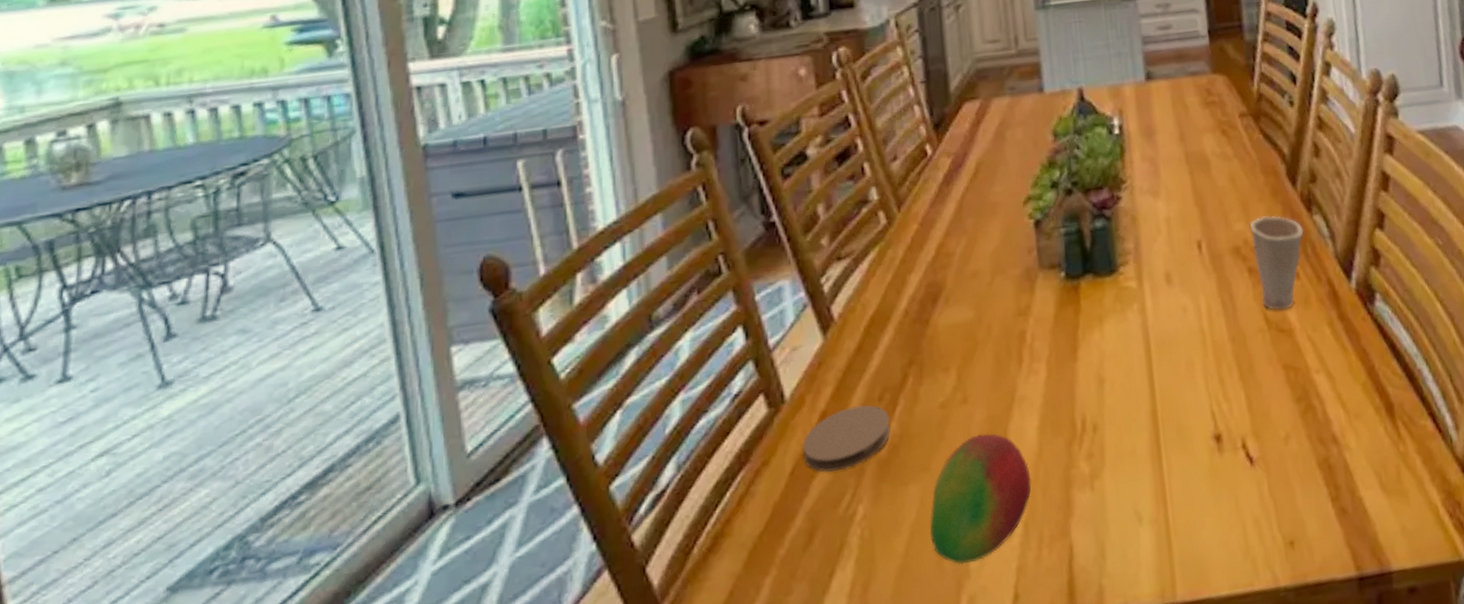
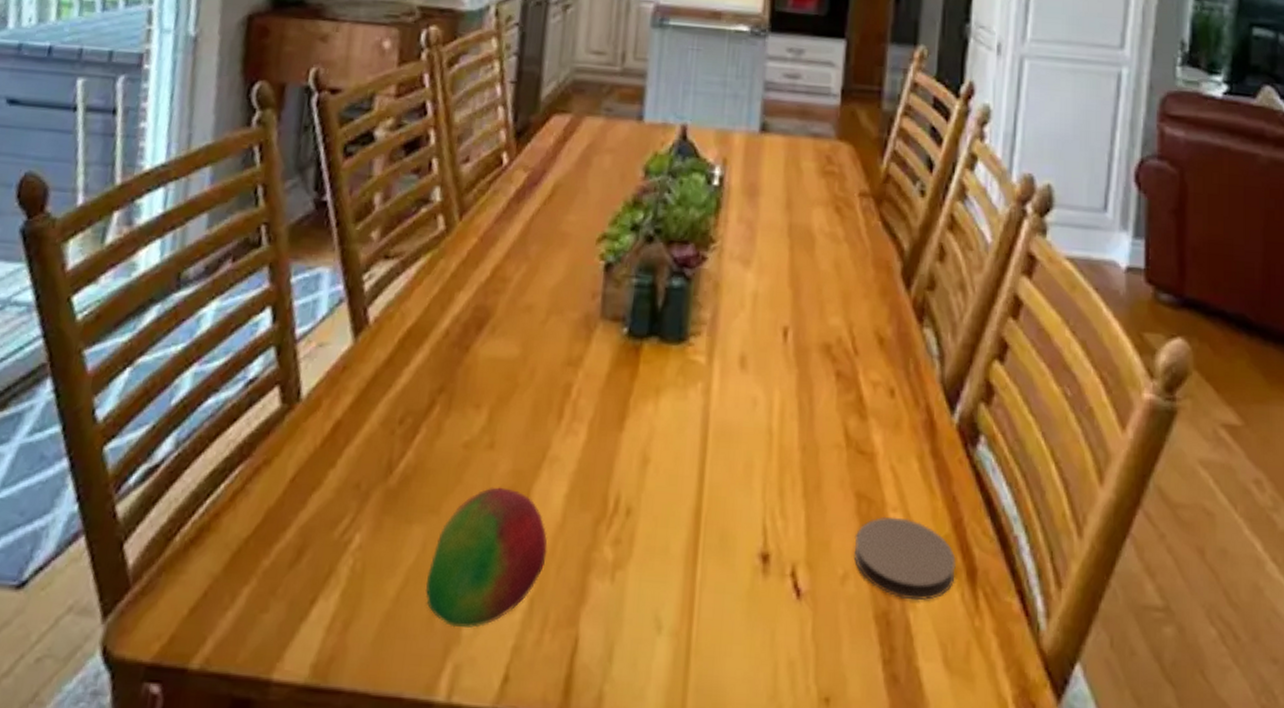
coaster: present [802,405,891,472] -> none [308,423,407,491]
cup: present [1250,215,1304,311] -> none [845,316,909,429]
coaster: none [1289,376,1377,444] -> present [853,516,956,601]

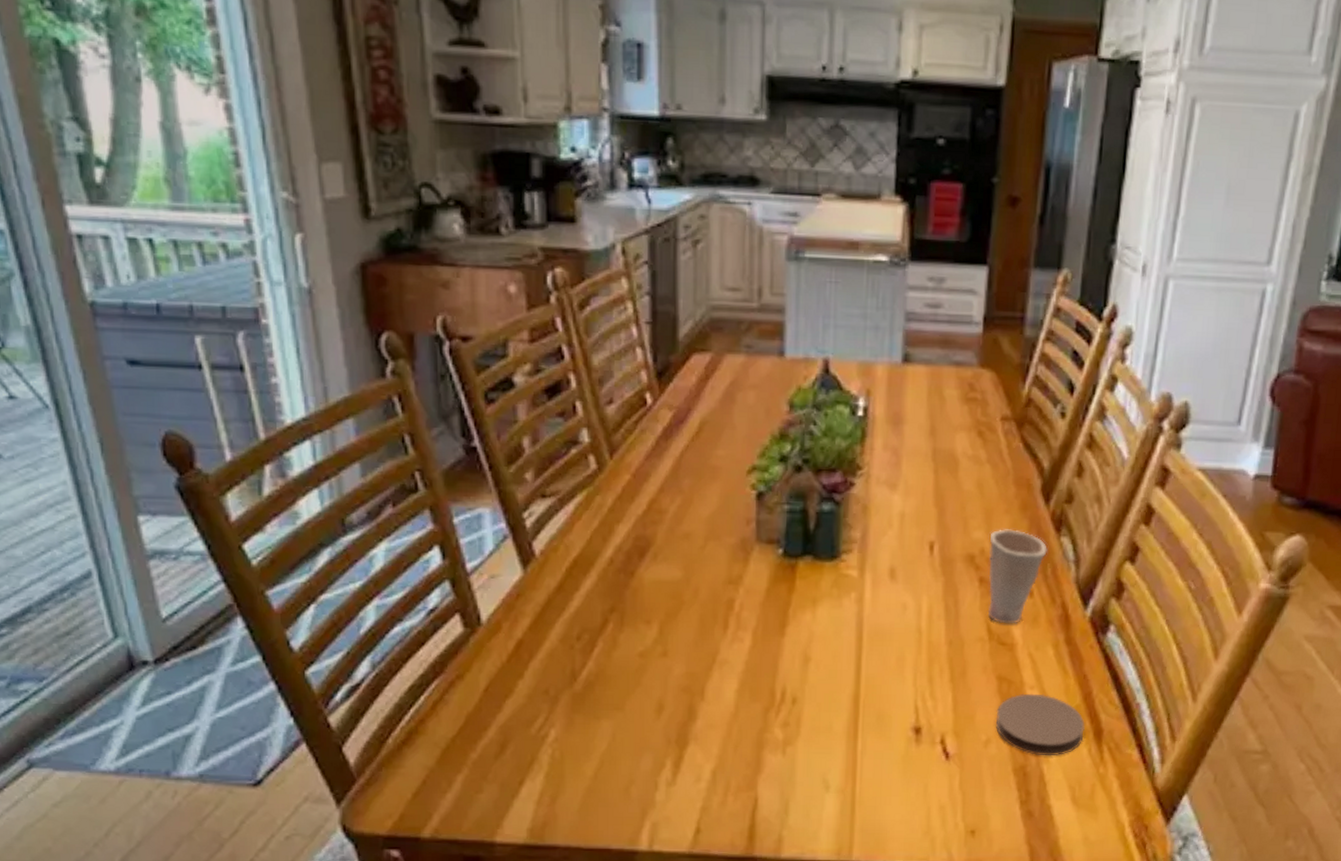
fruit: present [425,486,548,628] -> none [620,687,724,796]
cup: none [845,316,909,429] -> present [987,529,1047,624]

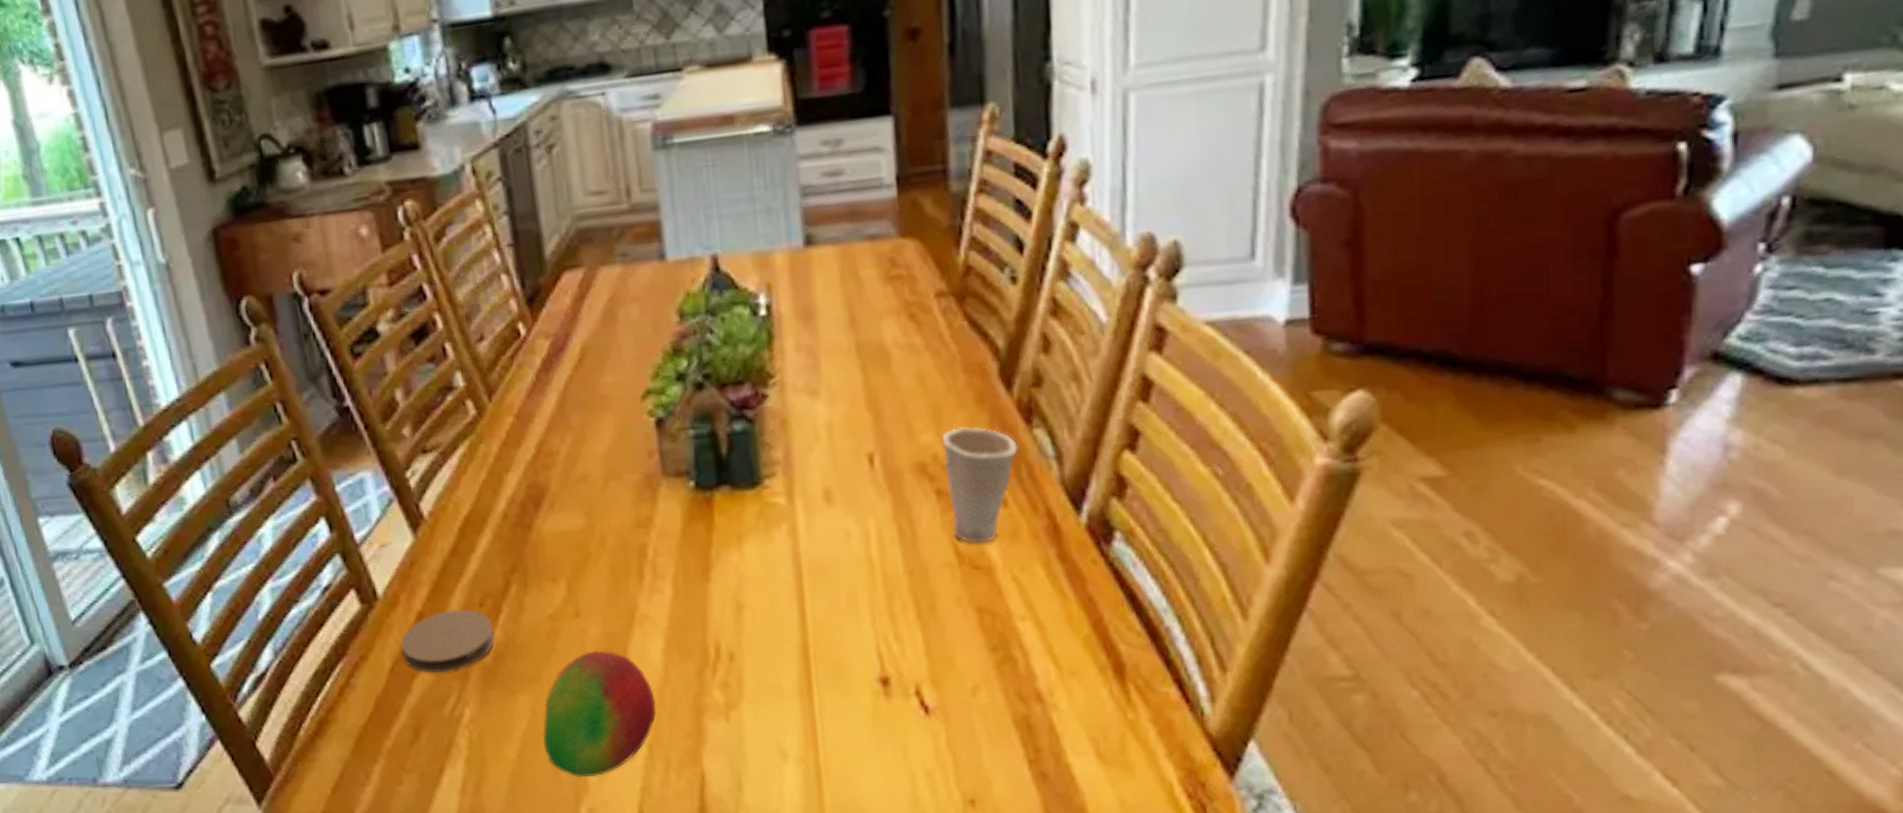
coaster: none [497,640,587,696] -> present [400,609,495,673]
fruit: none [620,687,724,796] -> present [543,651,657,778]
coaster: present [995,693,1085,756] -> none [981,625,1100,702]

